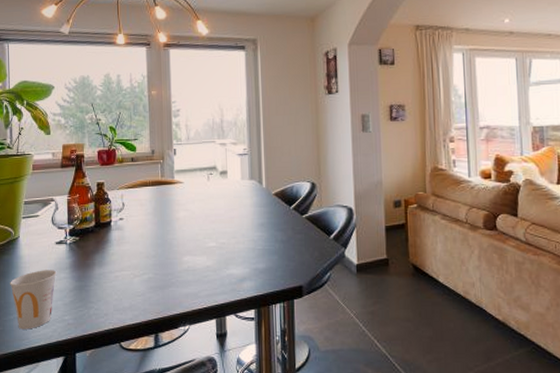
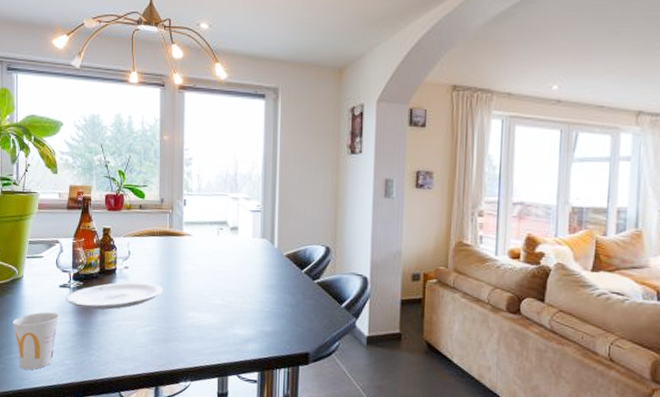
plate: none [62,231,158,263] -> present [65,282,163,310]

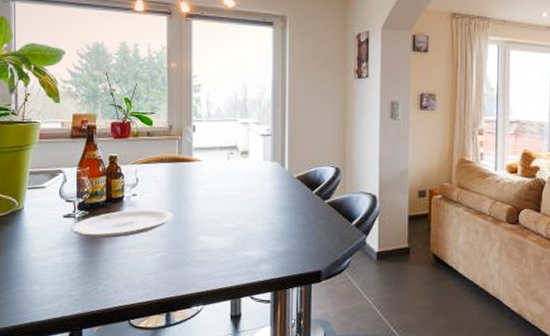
cup: present [13,312,59,370] -> none [13,243,64,304]

